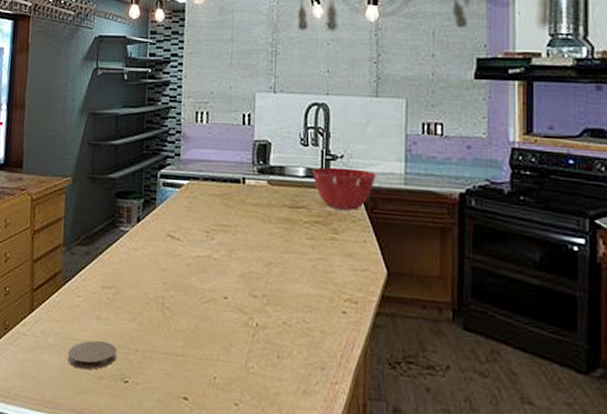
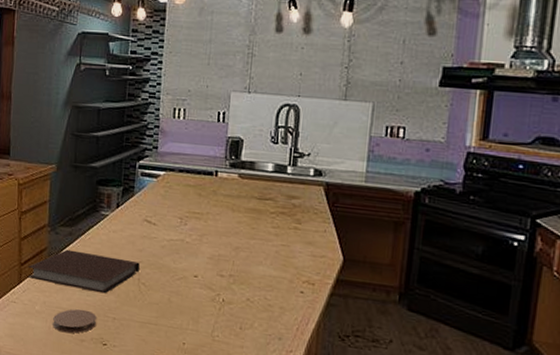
notebook: none [40,271,164,322] -> present [27,249,140,294]
mixing bowl: present [312,167,376,210] -> none [280,163,339,204]

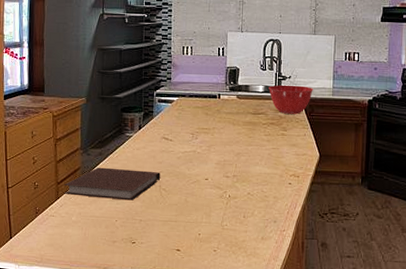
coaster: present [53,309,96,334] -> none [88,215,125,237]
mixing bowl: none [280,163,339,204] -> present [268,85,313,114]

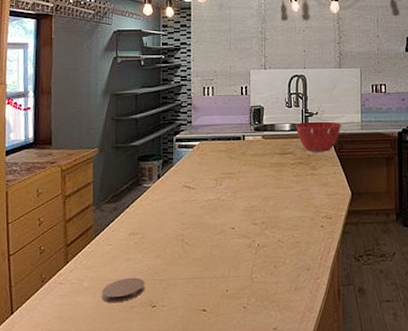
notebook: present [64,167,160,201] -> none [74,223,182,259]
coaster: none [88,215,125,237] -> present [102,277,144,303]

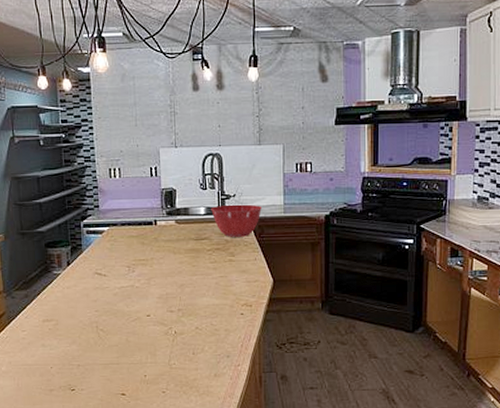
coaster: present [102,277,144,303] -> none [20,362,62,386]

